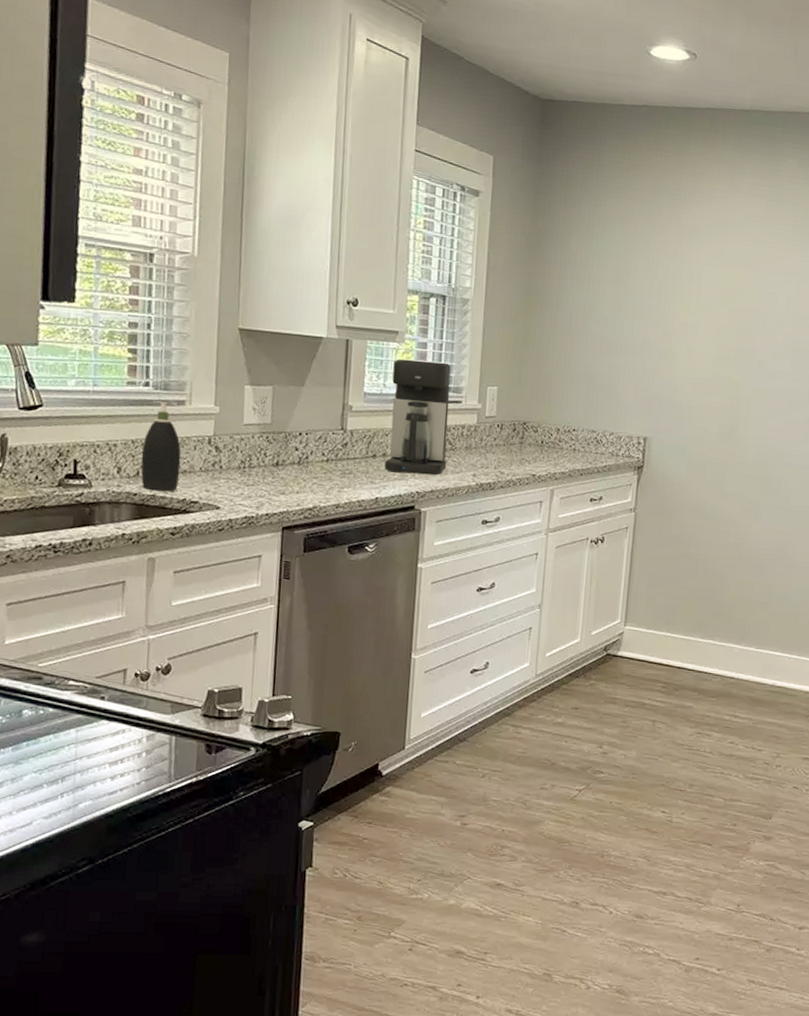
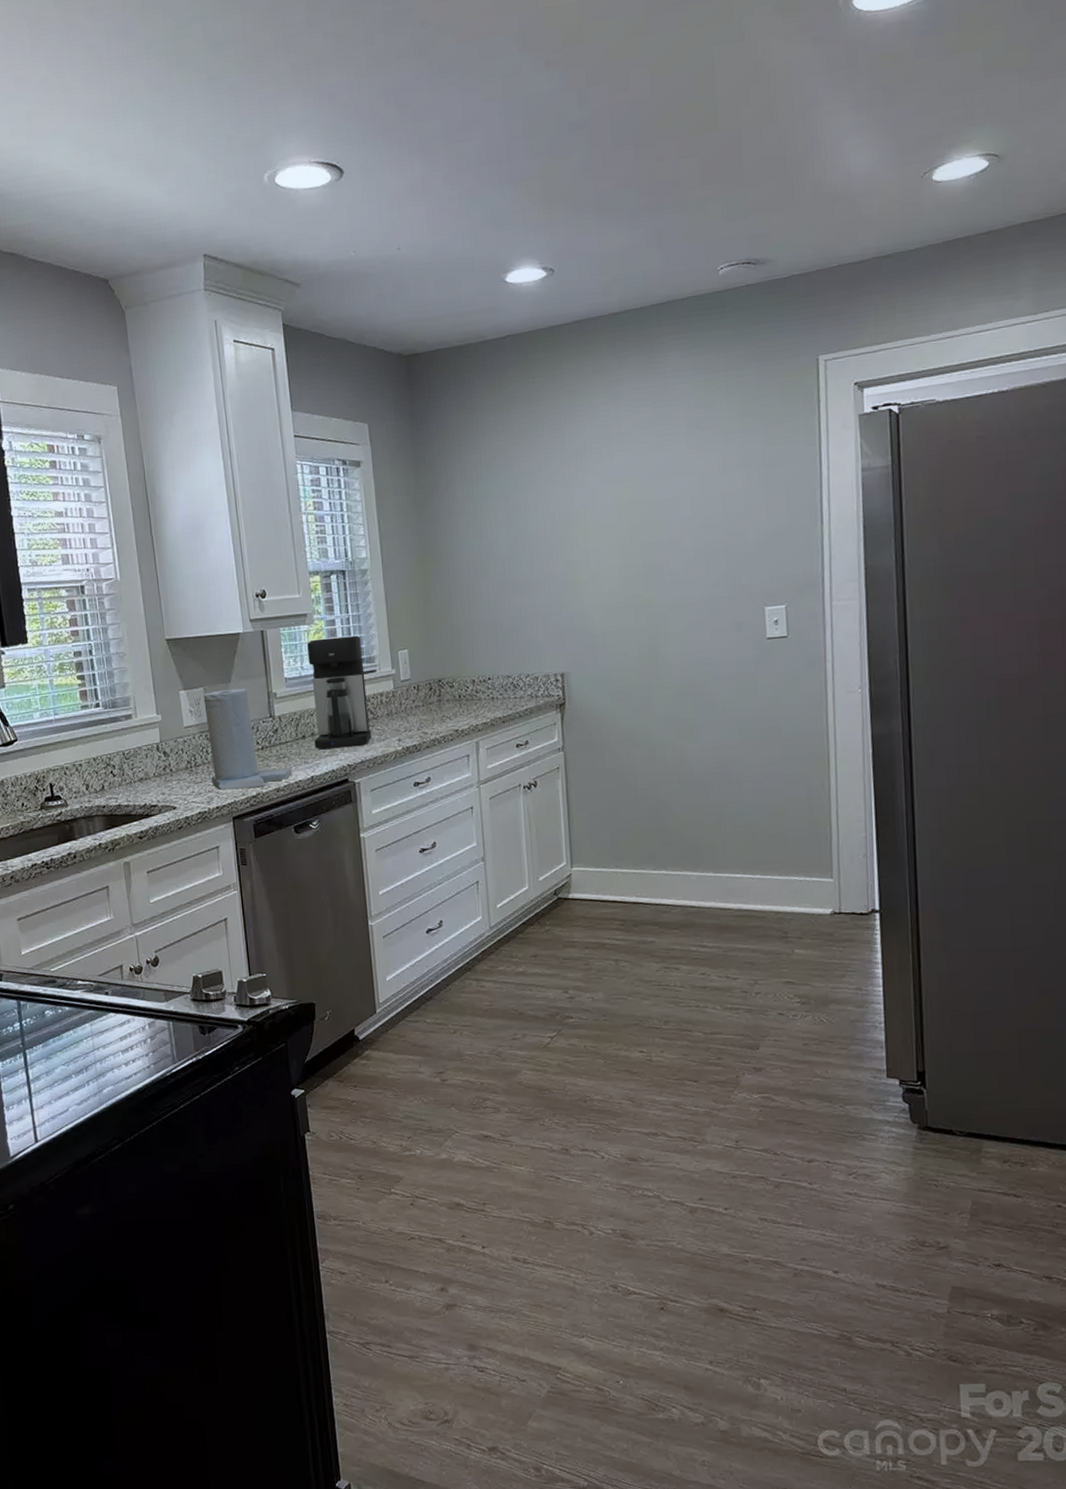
soap dispenser: present [140,401,181,492] -> none [102,718,138,802]
paper towel: none [264,392,356,500] -> present [203,688,293,790]

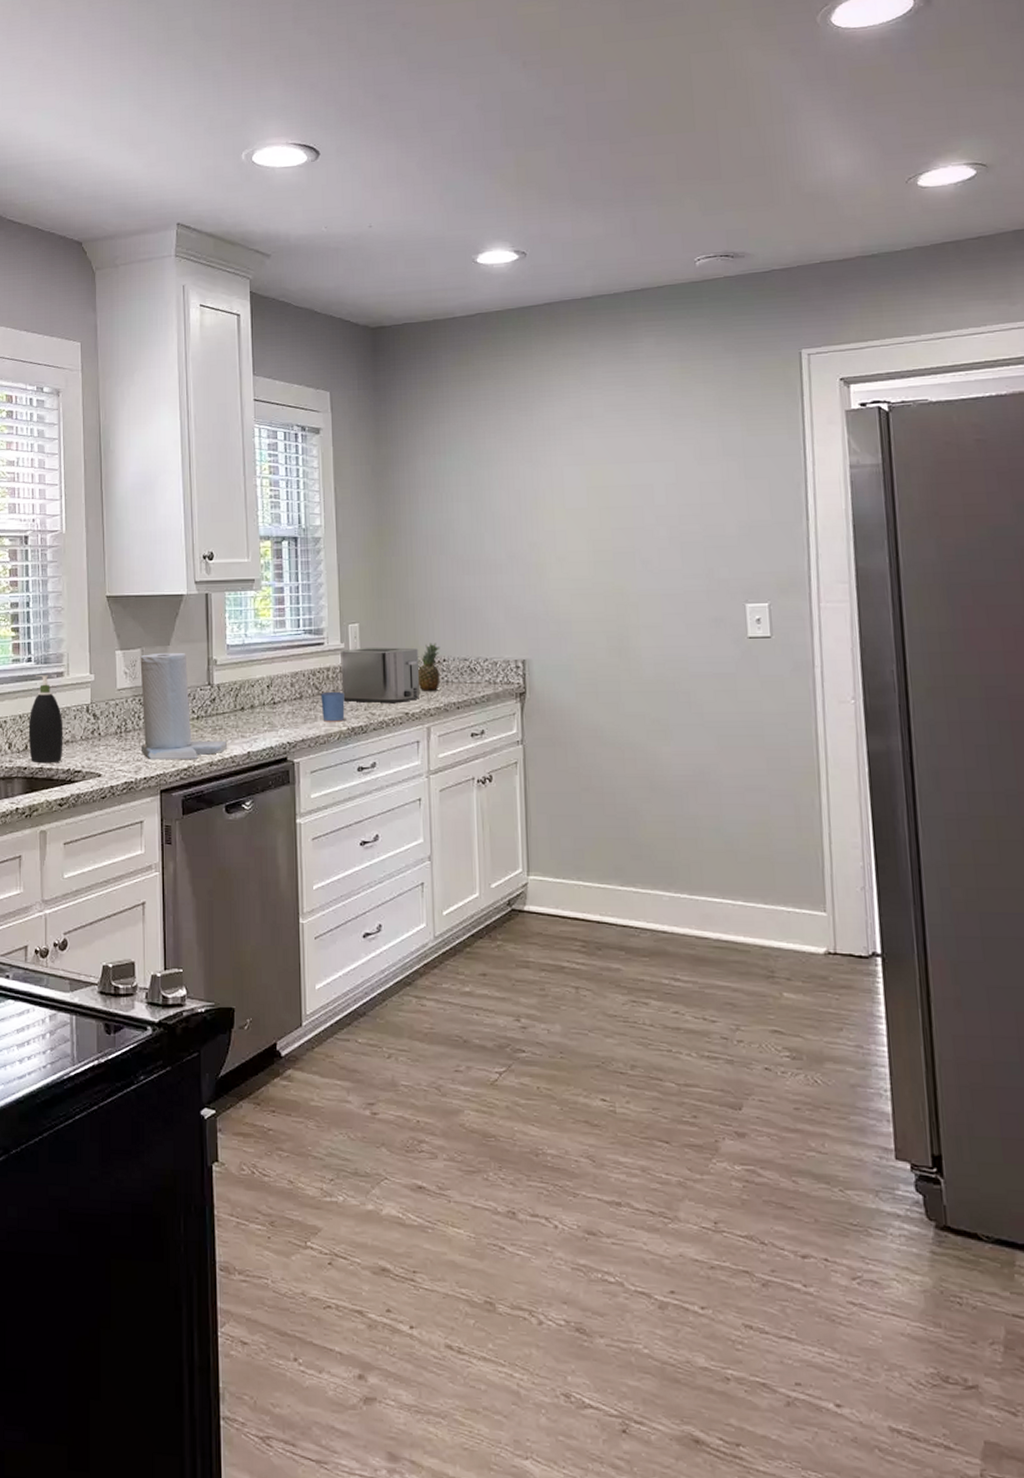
soap dispenser: none [102,718,138,802] -> present [28,675,64,764]
coffee maker: present [307,635,371,750] -> none [253,605,315,724]
mug: none [376,714,400,745] -> present [321,691,345,723]
toaster: none [392,669,469,724] -> present [340,647,421,704]
fruit: none [465,663,486,709] -> present [418,643,441,691]

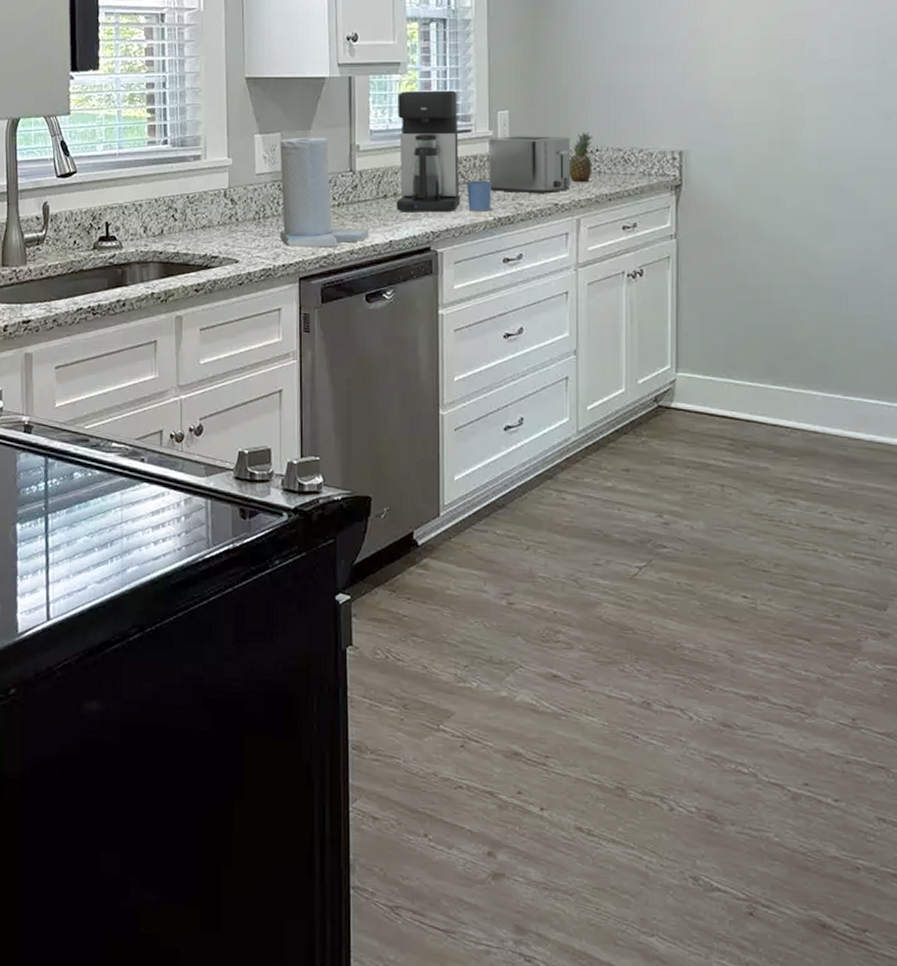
soap dispenser: present [28,675,64,764] -> none [164,158,200,249]
coffee maker: none [253,605,315,724] -> present [396,90,460,213]

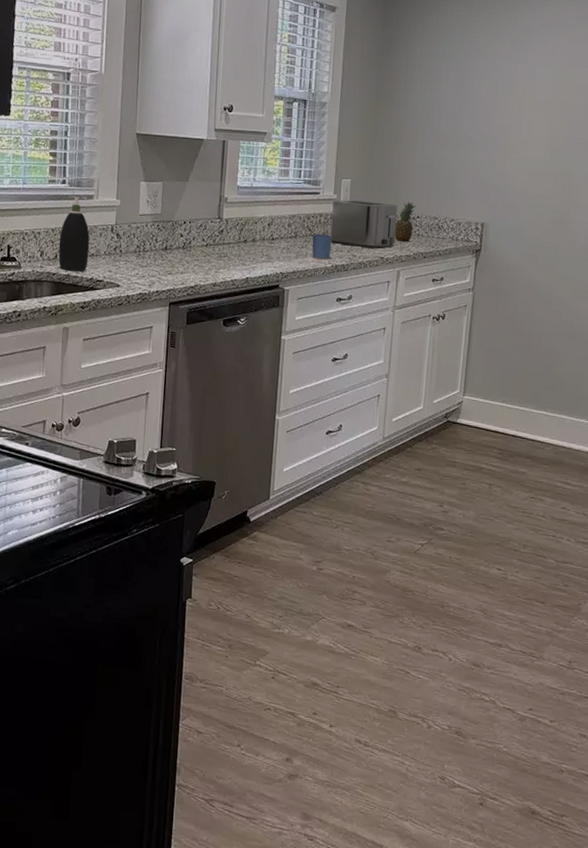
soap dispenser: none [164,158,200,249] -> present [58,196,90,272]
paper towel: present [279,137,369,247] -> none [155,187,230,279]
coffee maker: present [396,90,460,213] -> none [254,156,311,258]

